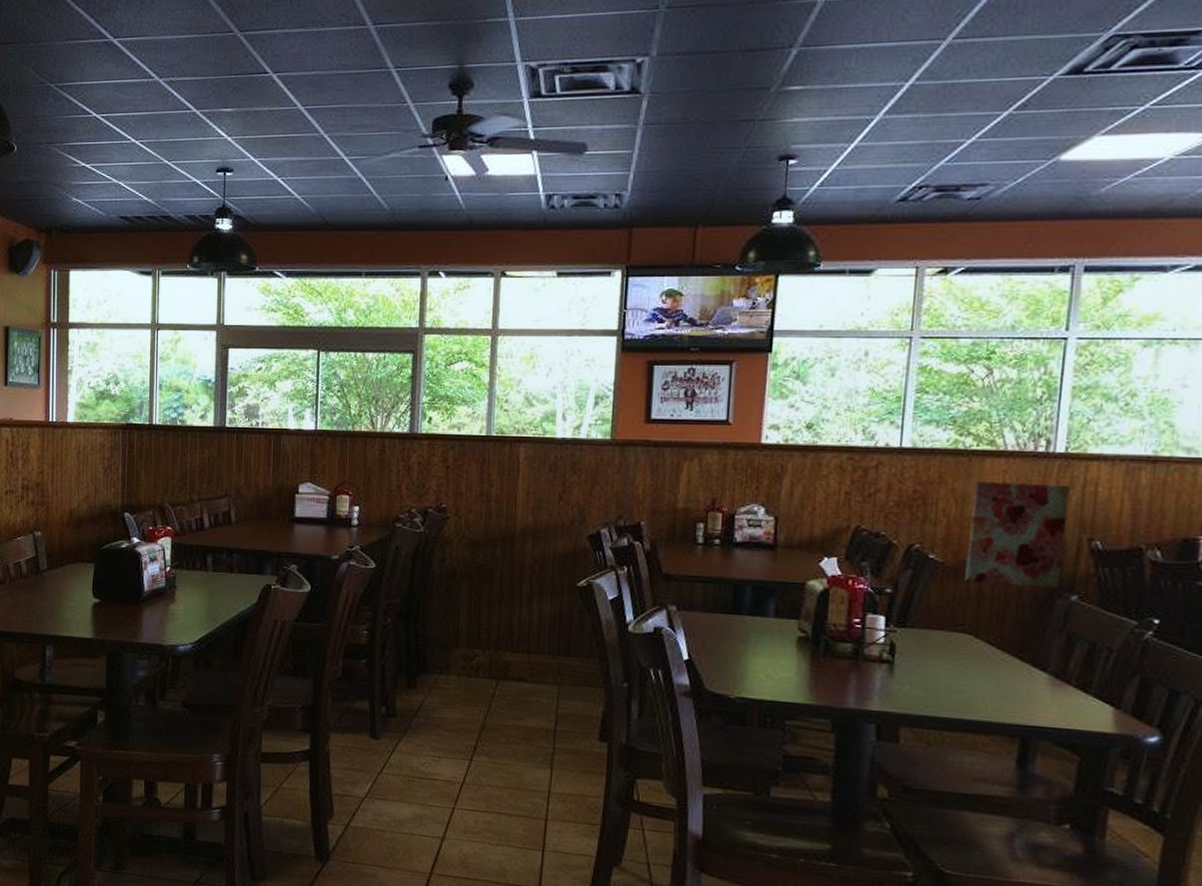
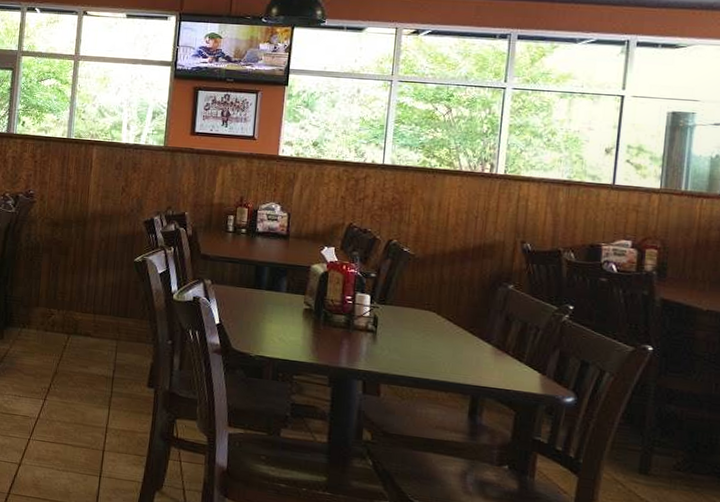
wall art: present [964,481,1071,587] -> none [430,193,508,278]

